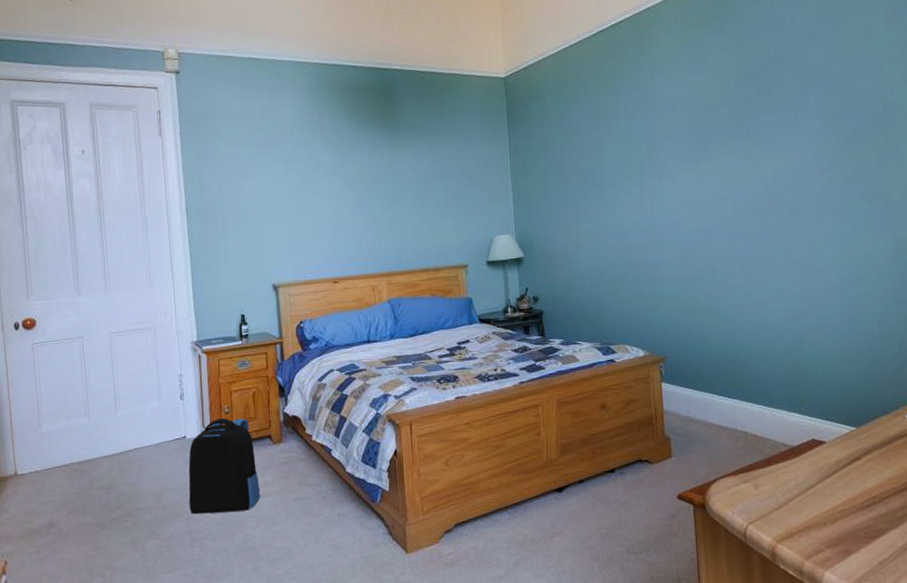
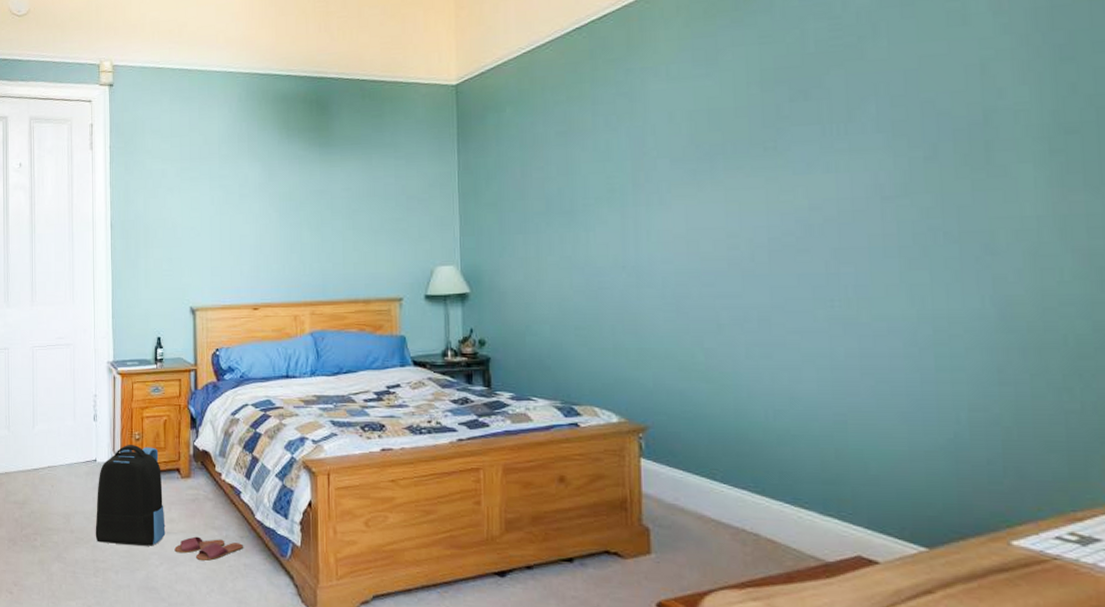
slippers: none [270,495,336,516] -> present [174,536,243,561]

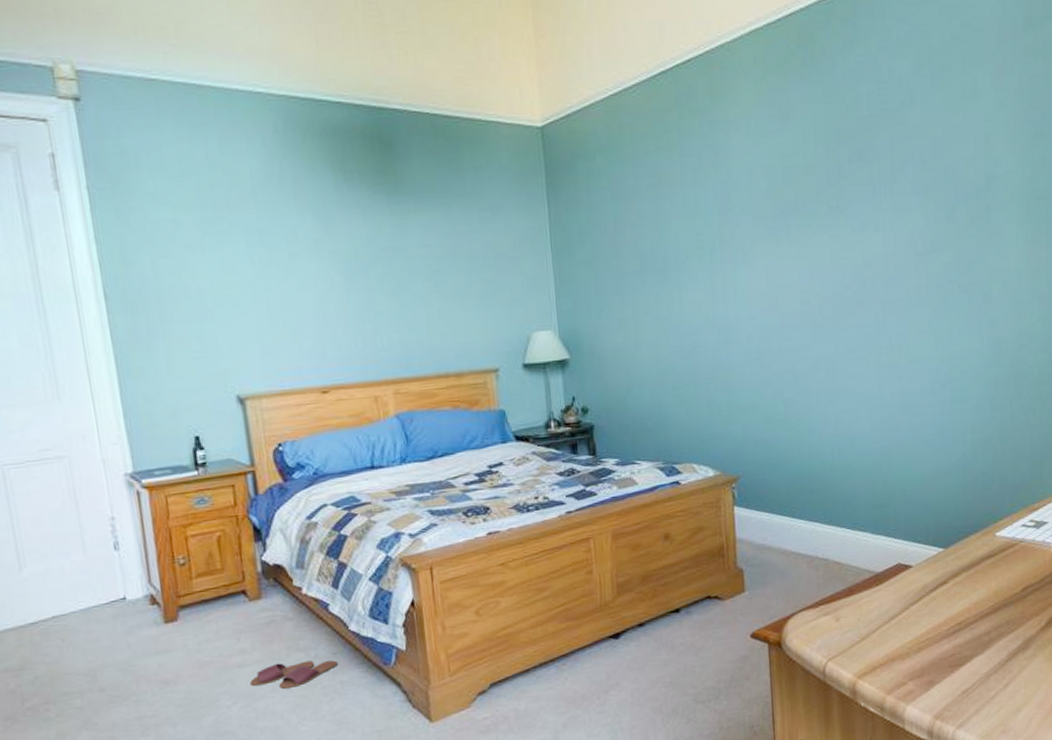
backpack: present [95,445,166,546] -> none [131,570,236,696]

